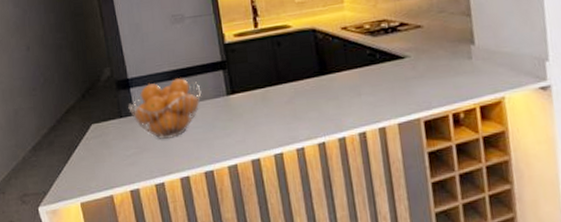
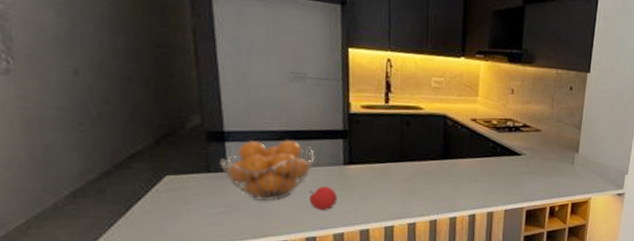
fruit: none [201,119,226,144] -> present [308,187,337,211]

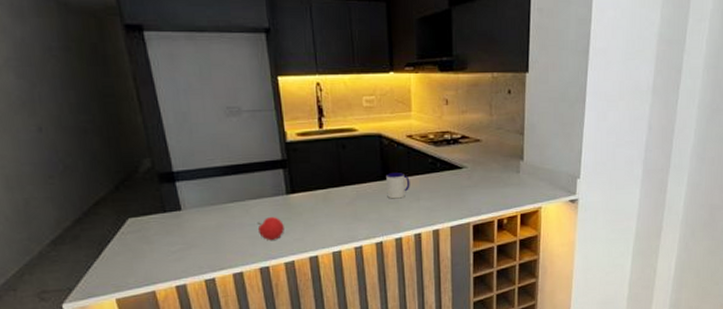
fruit basket: present [220,140,315,202] -> none [173,174,259,236]
mug: none [446,153,470,179] -> present [386,173,410,199]

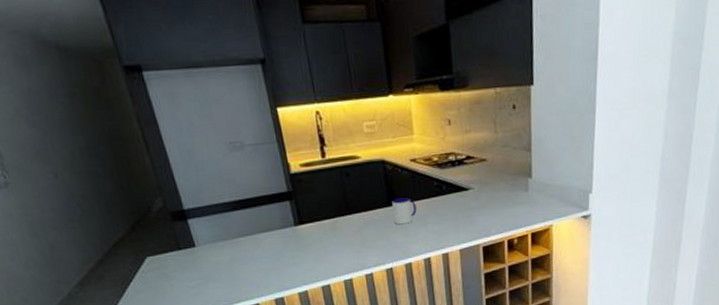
fruit: present [257,217,284,241] -> none [268,249,296,273]

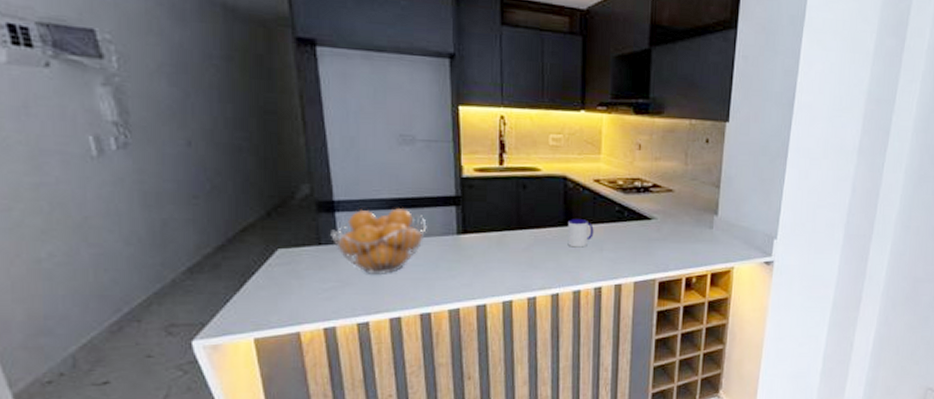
fruit basket: none [186,209,268,270] -> present [331,208,427,276]

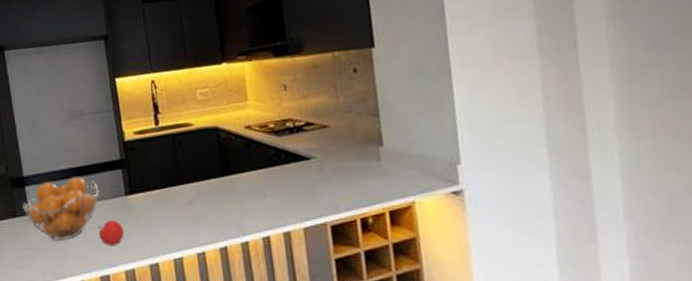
fruit: none [421,258,451,285] -> present [97,220,124,247]
mug: present [567,219,594,248] -> none [226,167,253,197]

